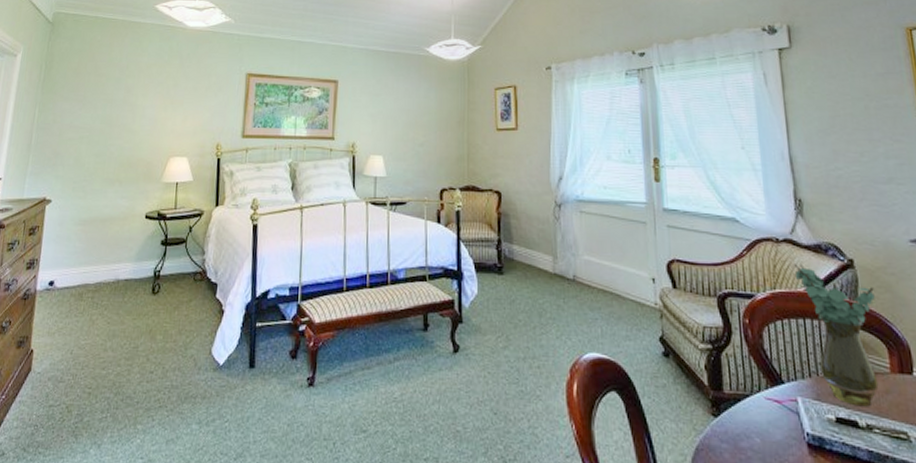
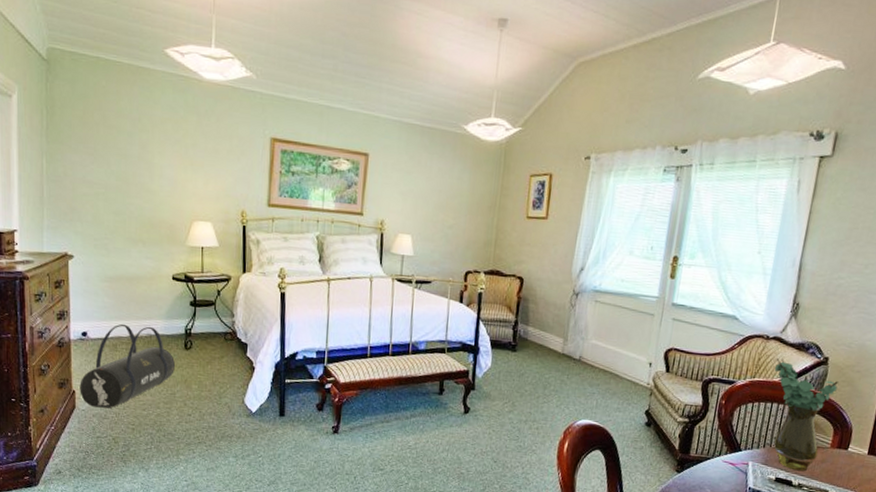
duffel bag: none [38,269,142,369] -> present [80,323,176,408]

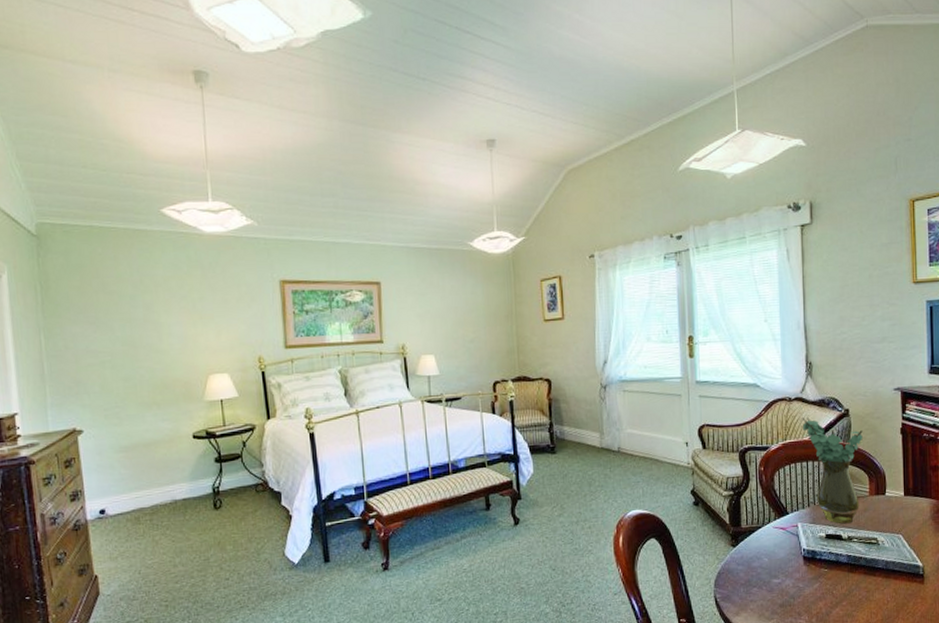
duffel bag: present [80,323,176,408] -> none [102,491,207,590]

